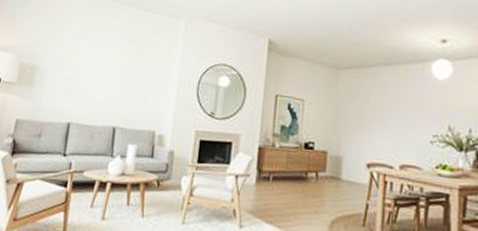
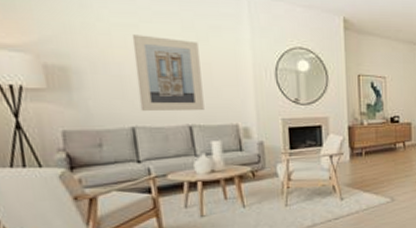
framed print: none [79,44,138,115] -> present [132,34,204,112]

